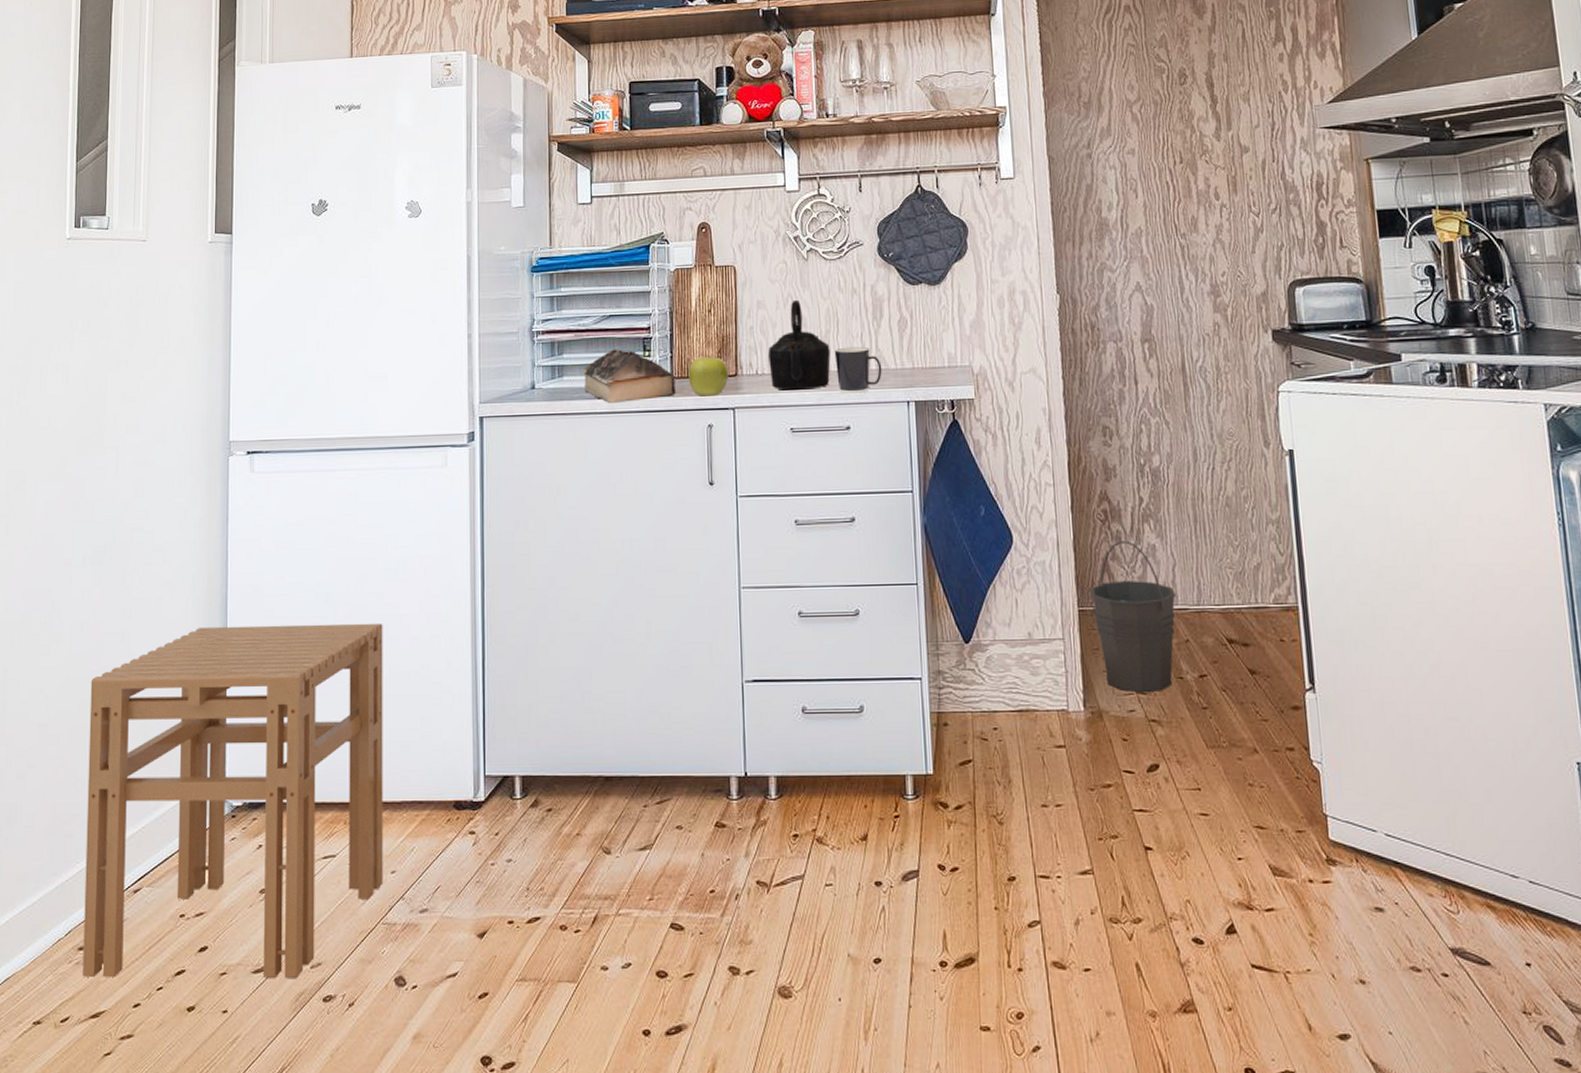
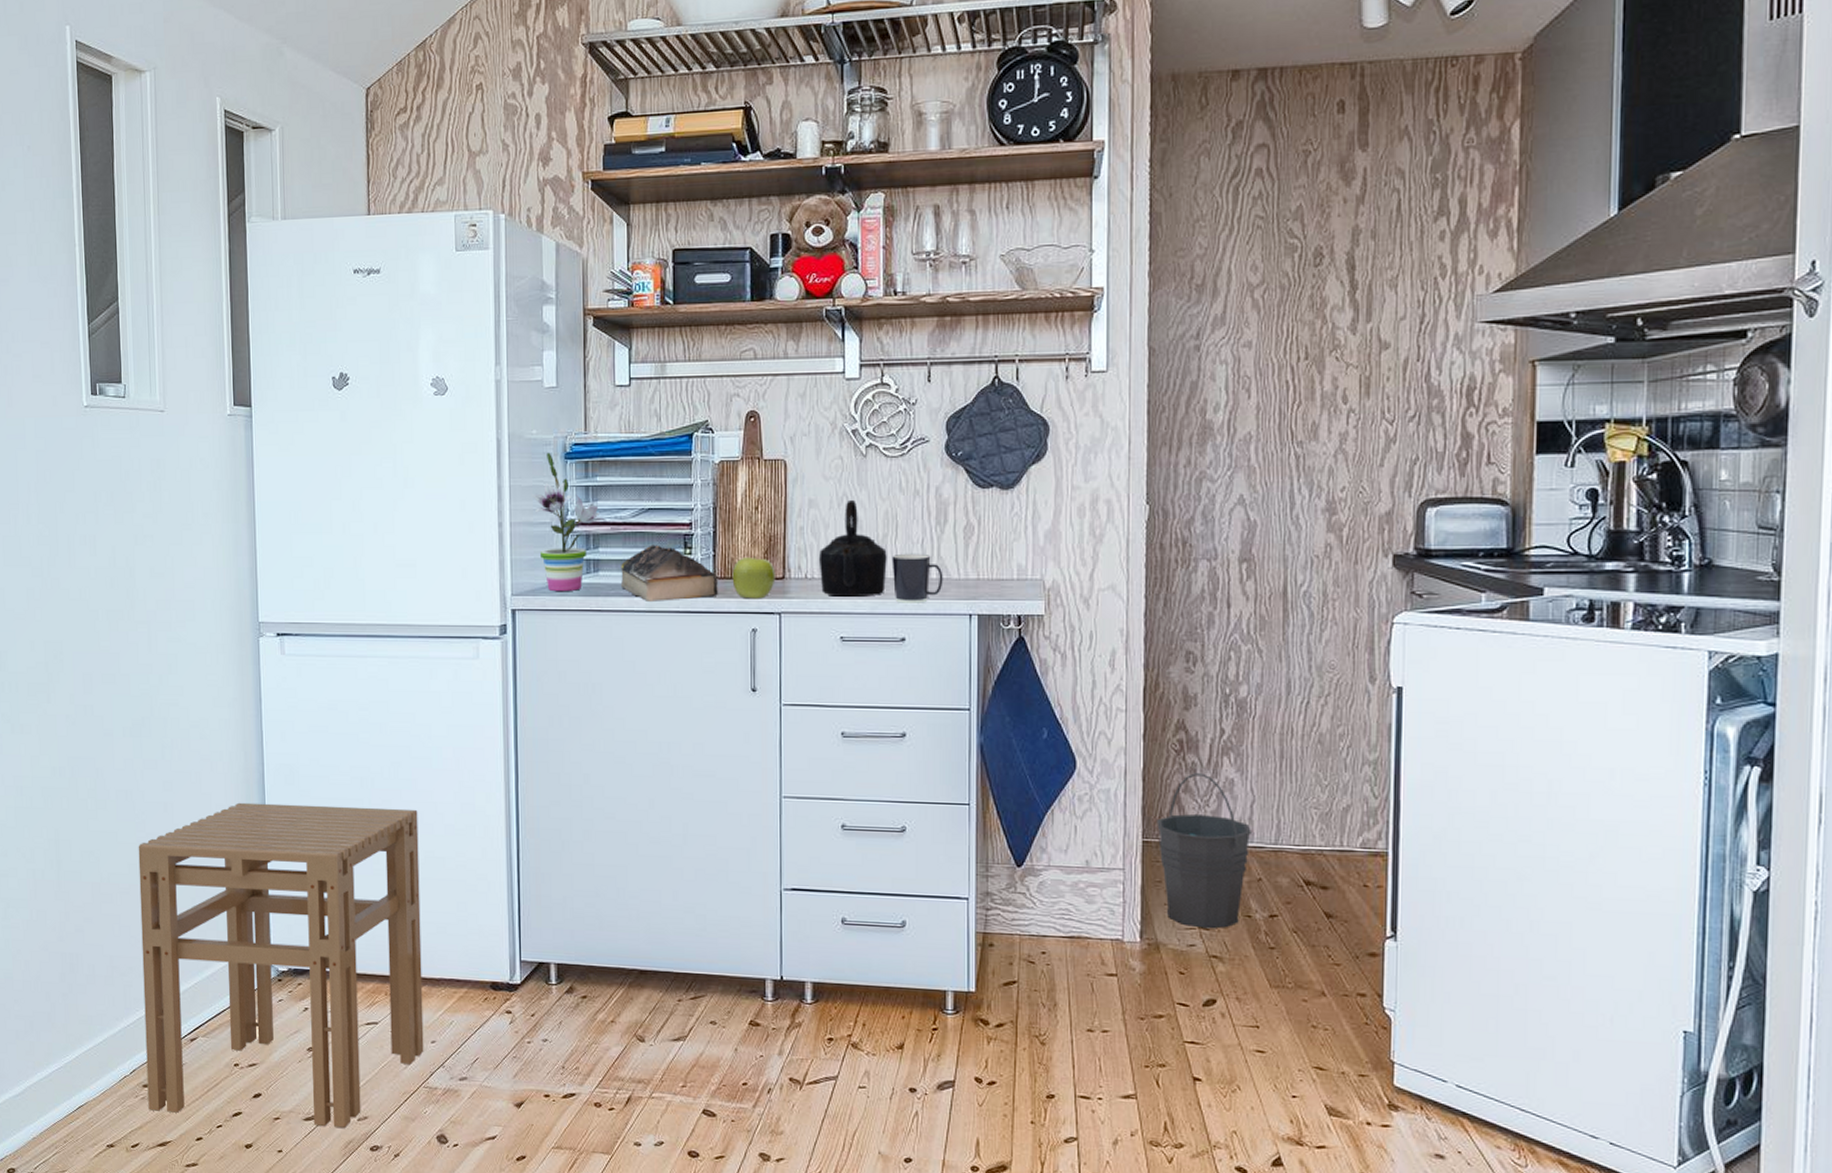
potted plant: none [499,267,570,398] -> present [531,452,606,592]

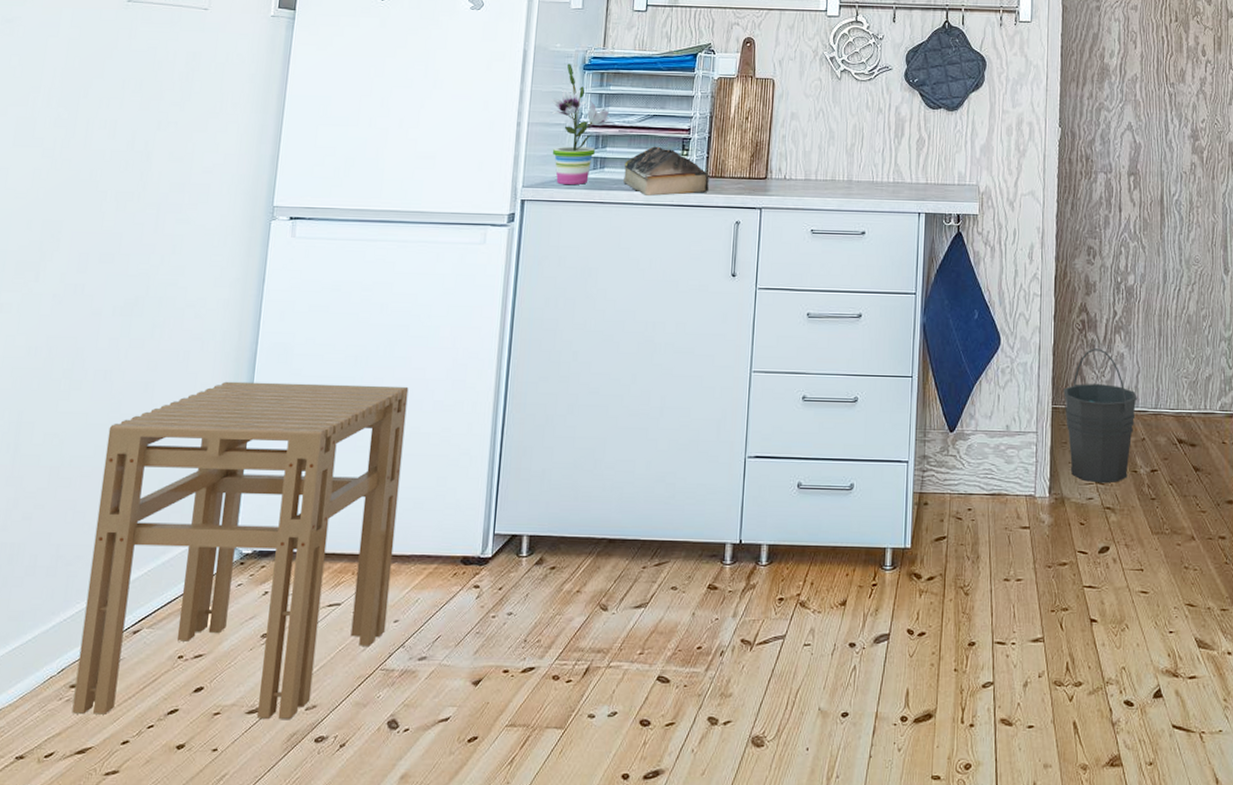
fruit: present [732,556,776,599] -> none [721,159,759,196]
kettle: present [818,499,887,597] -> none [796,114,854,196]
mug: present [891,553,943,605] -> none [857,160,899,204]

